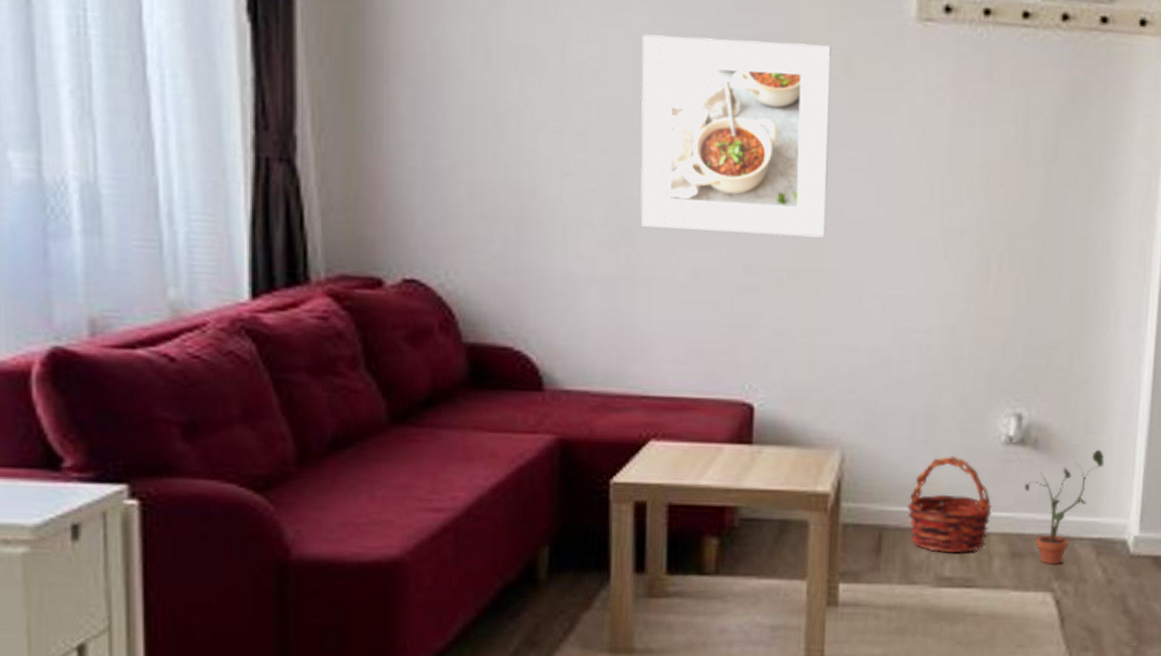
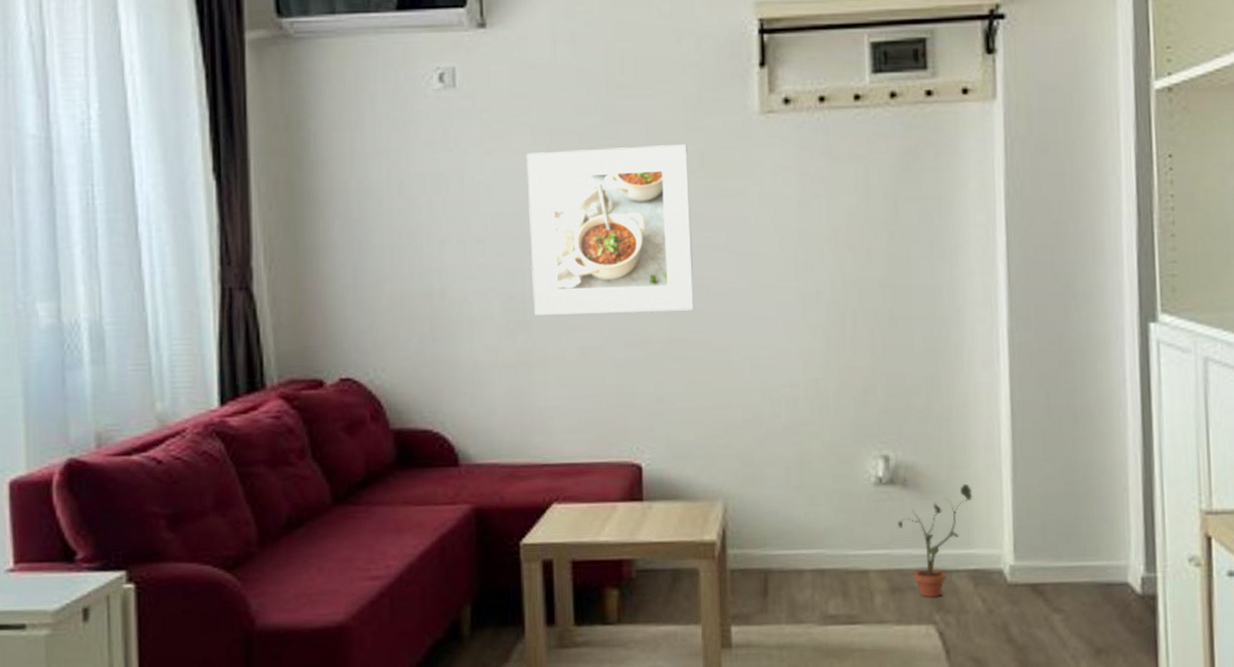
basket: present [907,456,992,553] -> none [789,499,869,592]

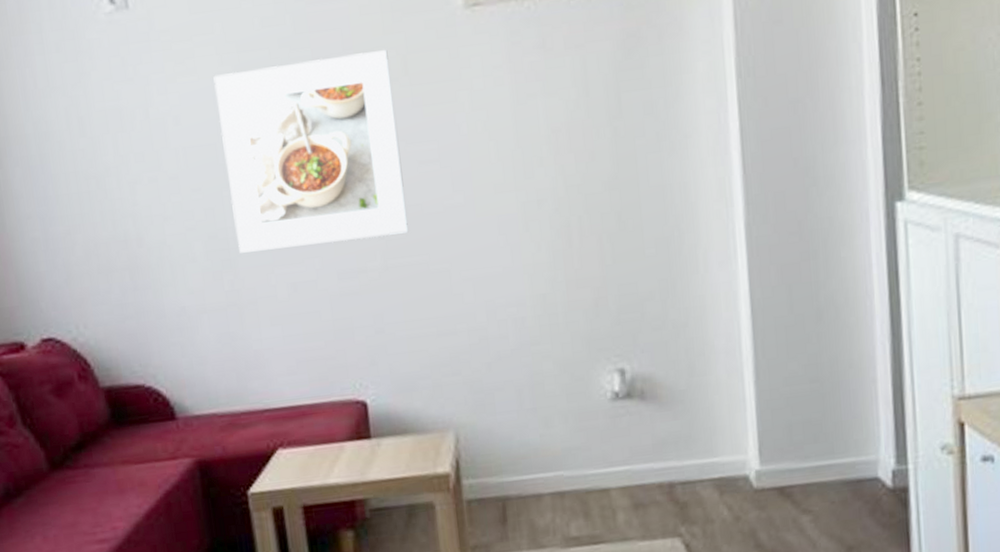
potted plant: present [898,483,973,597] -> none [637,390,714,511]

